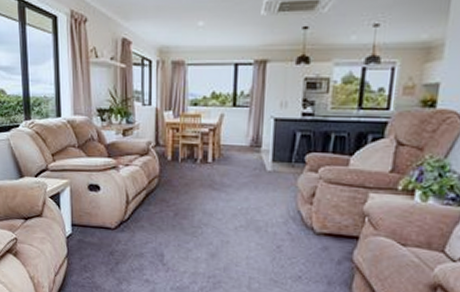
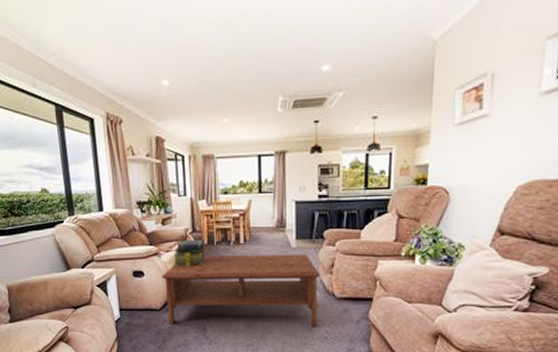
coffee table: none [119,173,299,264] -> present [162,254,321,327]
stack of books: none [133,154,169,184] -> present [173,239,206,267]

